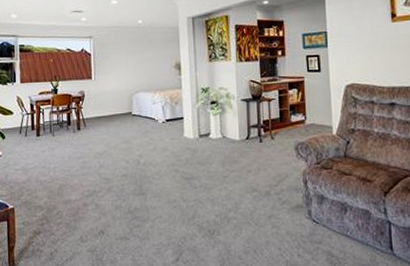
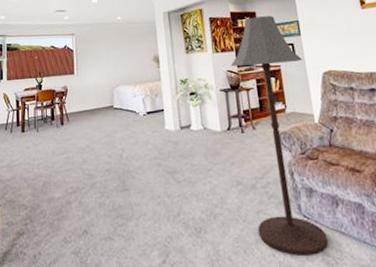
floor lamp: none [254,25,333,257] -> present [230,15,328,257]

